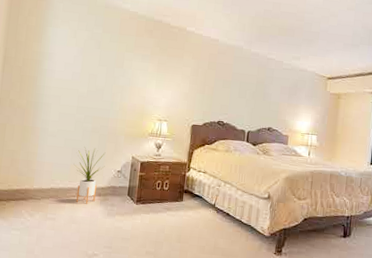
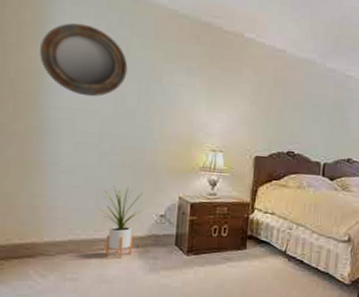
home mirror: none [40,25,100,79] -> present [40,22,128,97]

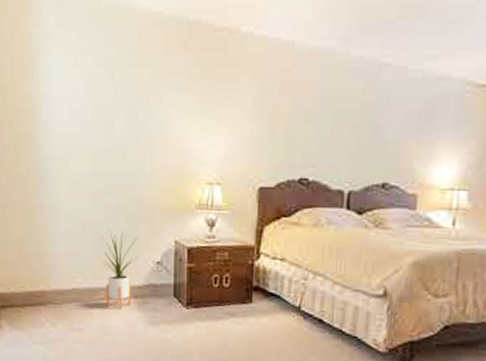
home mirror: present [40,22,128,97] -> none [32,48,114,132]

